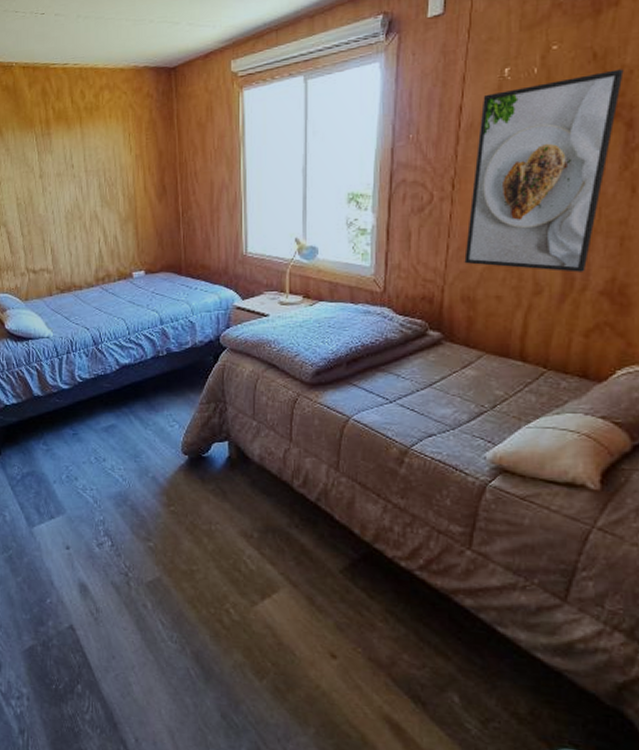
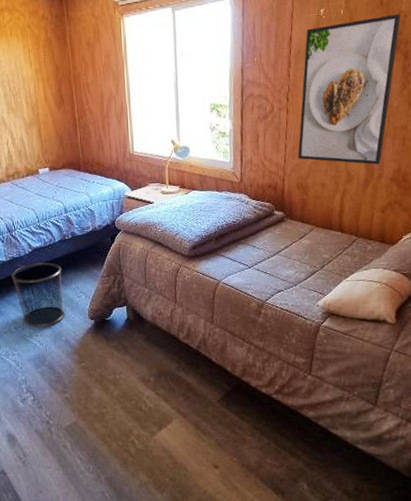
waste bin: none [94,383,154,460] -> present [11,262,65,328]

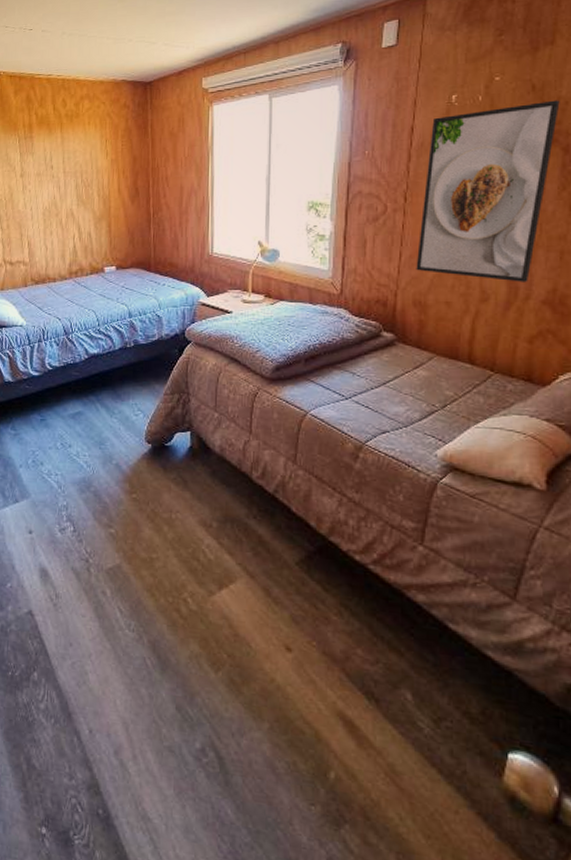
waste bin: present [11,262,65,328] -> none [63,372,120,447]

